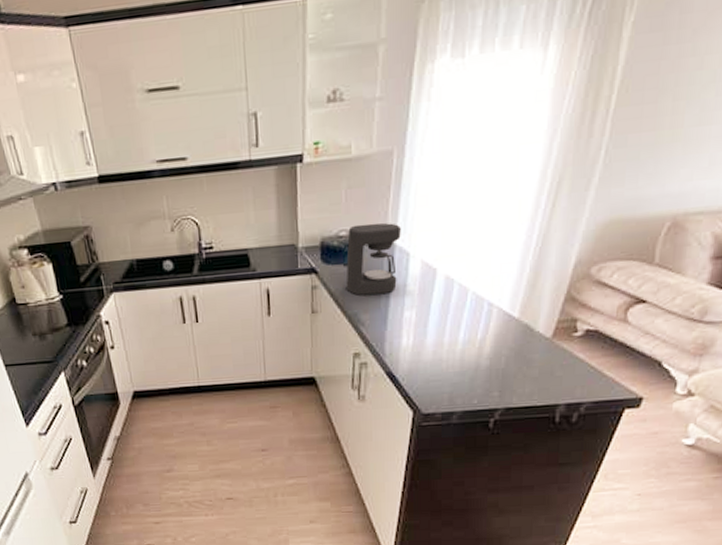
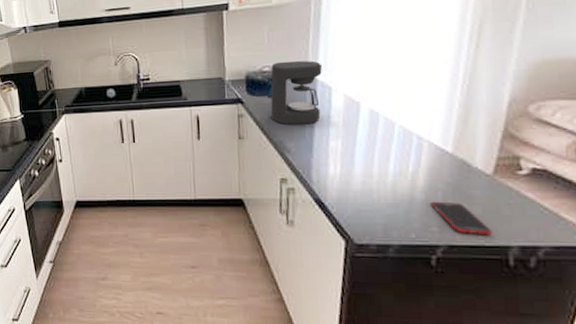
cell phone: none [494,366,545,396] -> present [431,201,493,236]

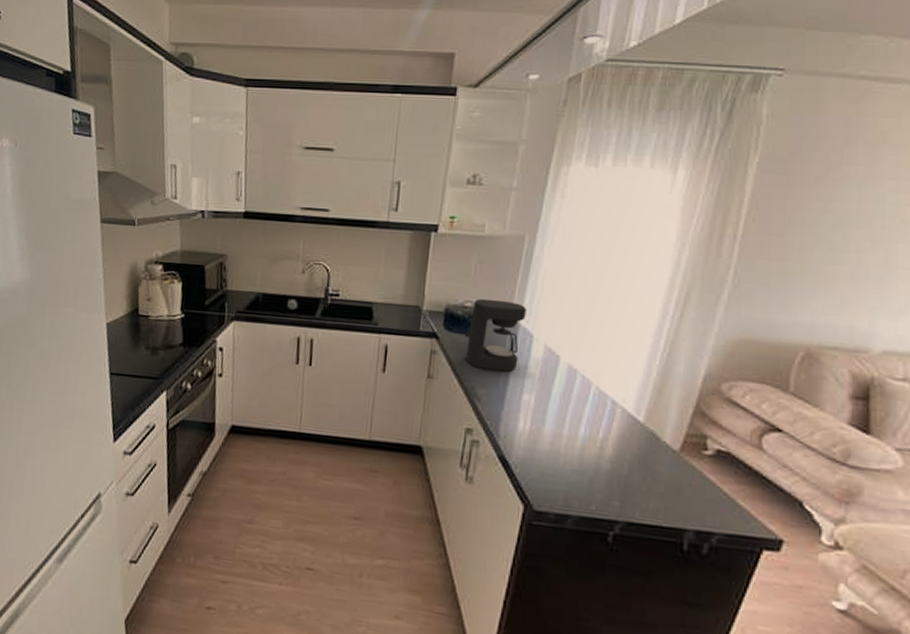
cell phone: present [431,201,493,236] -> none [615,472,672,516]

